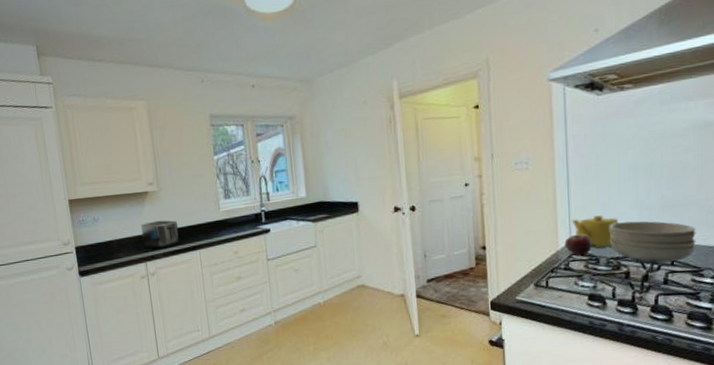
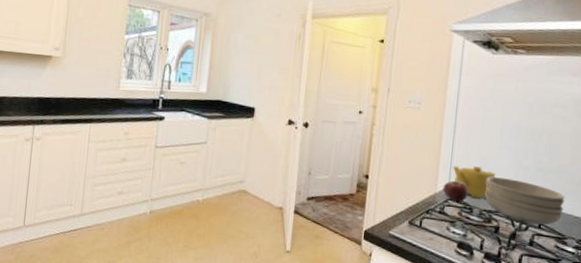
toaster: present [141,220,180,250] -> none [35,86,75,116]

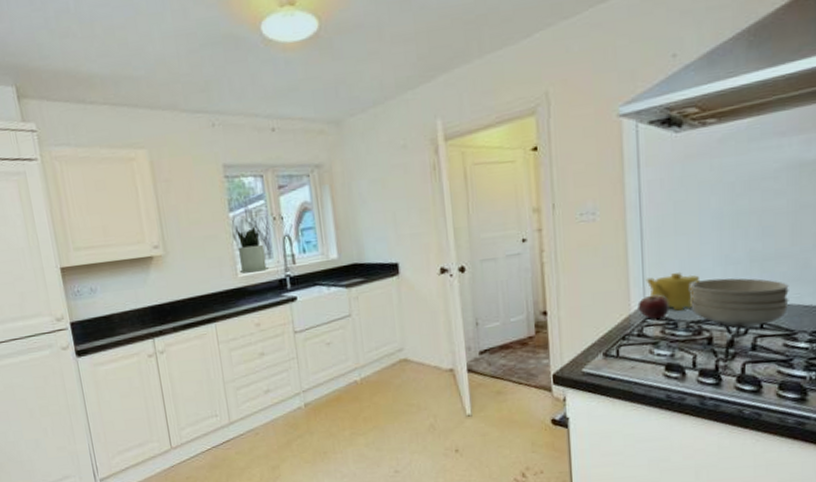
planter: none [121,50,147,90] -> present [236,226,269,274]

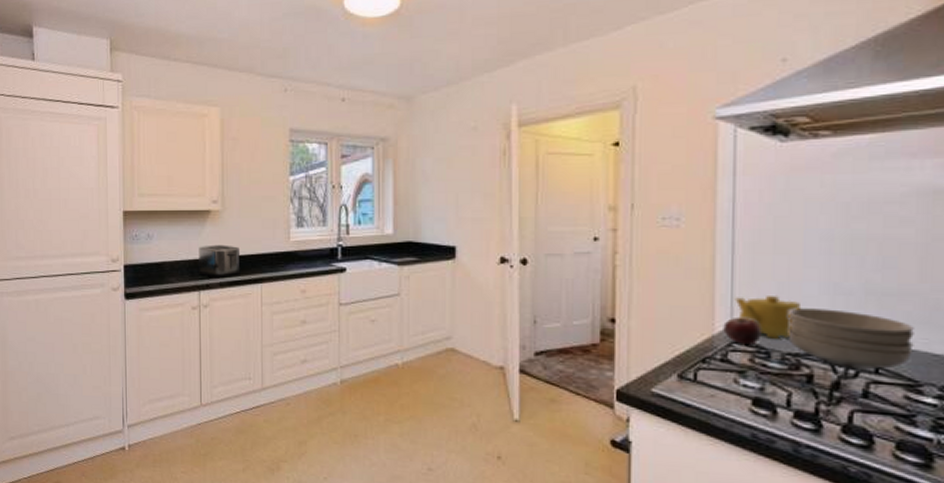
toaster: none [146,289,192,324] -> present [199,244,241,279]
planter: present [236,226,269,274] -> none [292,192,321,238]

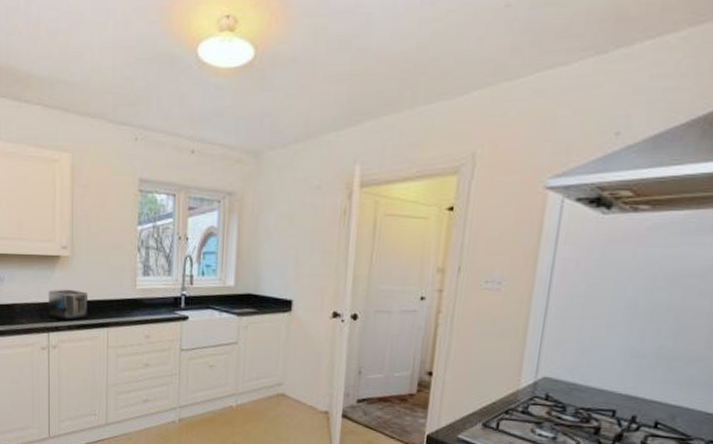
fruit: present [723,317,762,345] -> none [527,374,562,399]
teakettle: present [734,296,802,339] -> none [541,357,600,395]
bowl: present [788,308,914,370] -> none [583,368,695,425]

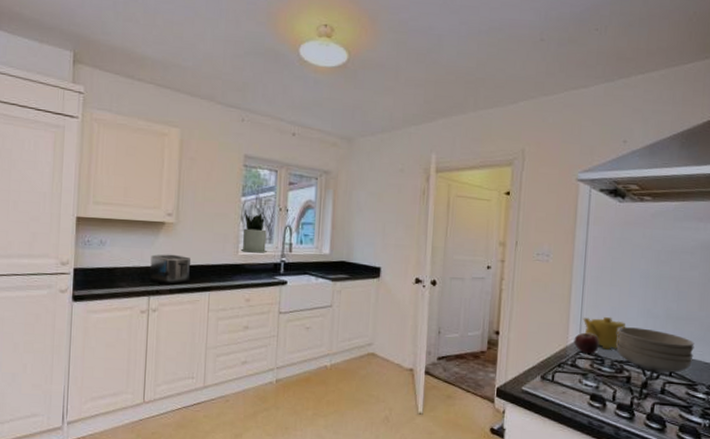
planter: none [138,242,166,287] -> present [240,213,267,254]
fruit: none [527,374,562,399] -> present [574,332,600,354]
teakettle: none [541,357,600,395] -> present [583,317,626,350]
bowl: none [583,368,695,425] -> present [616,327,695,374]

